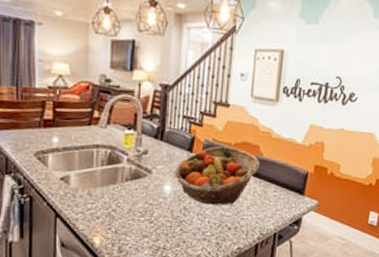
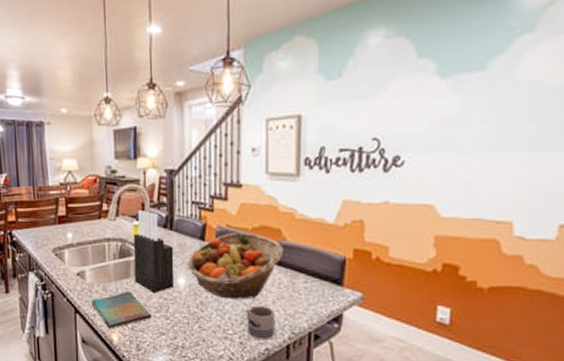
dish towel: none [74,197,137,233] -> present [91,291,152,329]
knife block: none [121,120,163,199] -> present [133,210,175,294]
mug: none [223,210,249,241] -> present [246,305,276,340]

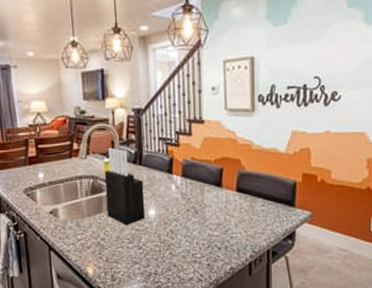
dish towel: present [91,291,152,329] -> none [65,226,126,263]
fruit basket: present [187,232,284,299] -> none [156,164,243,226]
mug: present [246,305,276,340] -> none [212,229,239,261]

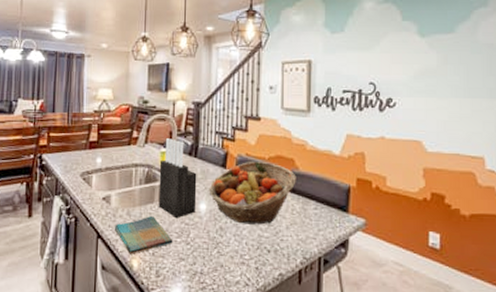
dish towel: none [65,226,126,263] -> present [114,216,173,255]
fruit basket: none [156,164,243,226] -> present [209,161,296,225]

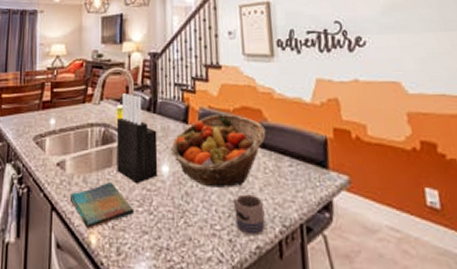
mug: none [262,231,289,266] -> present [233,194,265,236]

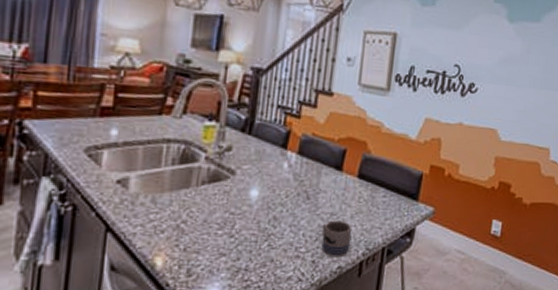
dish towel: present [69,183,135,229] -> none [131,204,213,251]
knife block: present [116,93,158,184] -> none [196,109,250,207]
fruit basket: present [170,113,266,188] -> none [263,142,368,214]

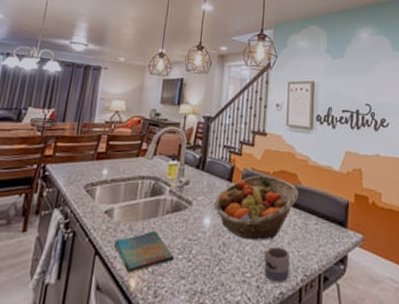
dish towel: none [131,204,213,251] -> present [113,231,175,273]
fruit basket: none [263,142,368,214] -> present [213,175,299,240]

